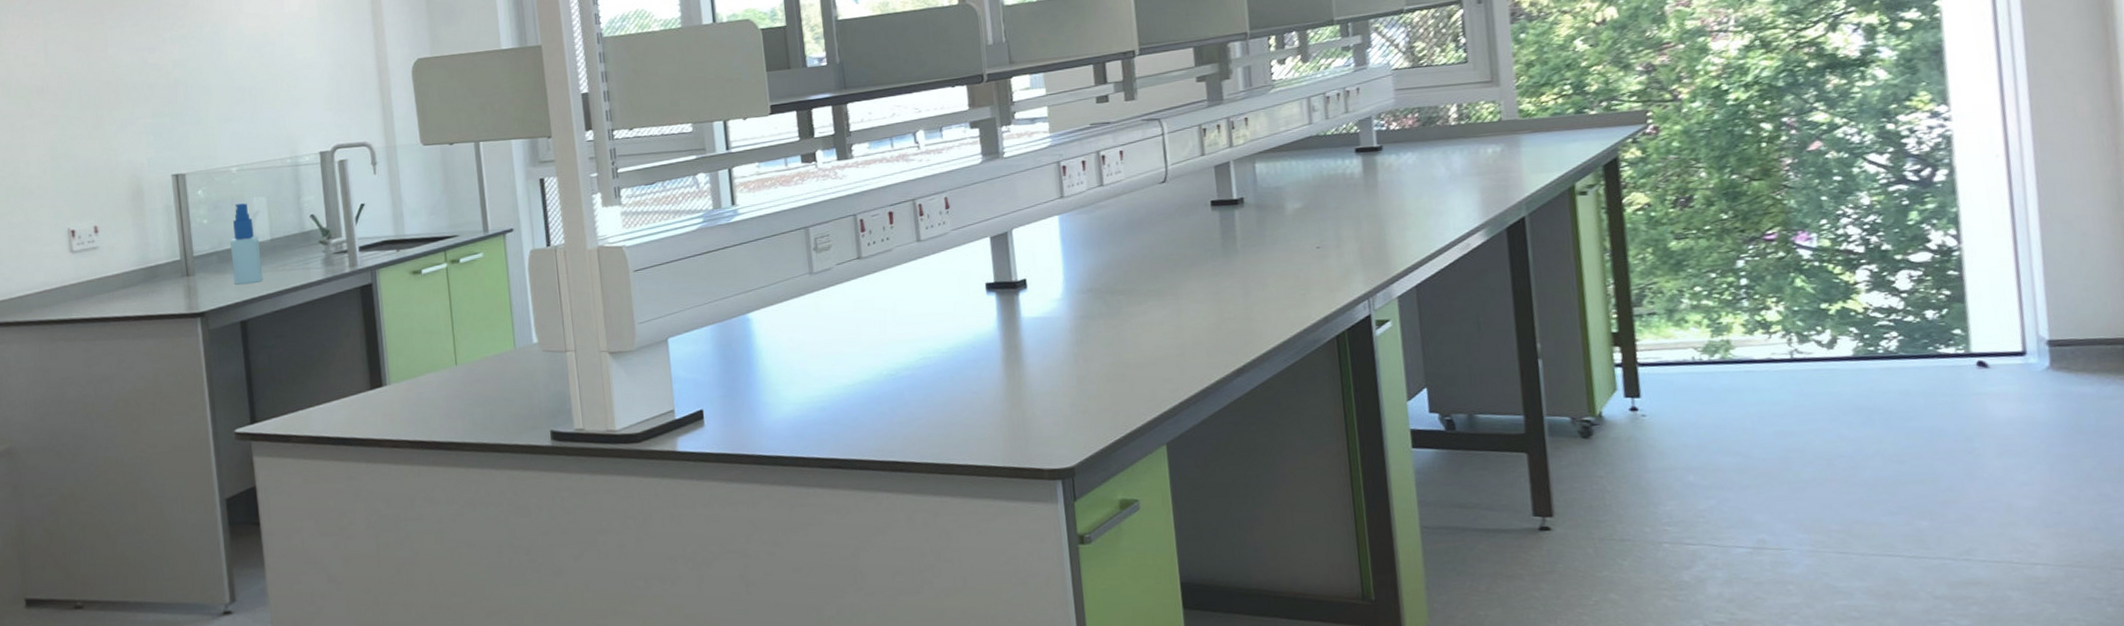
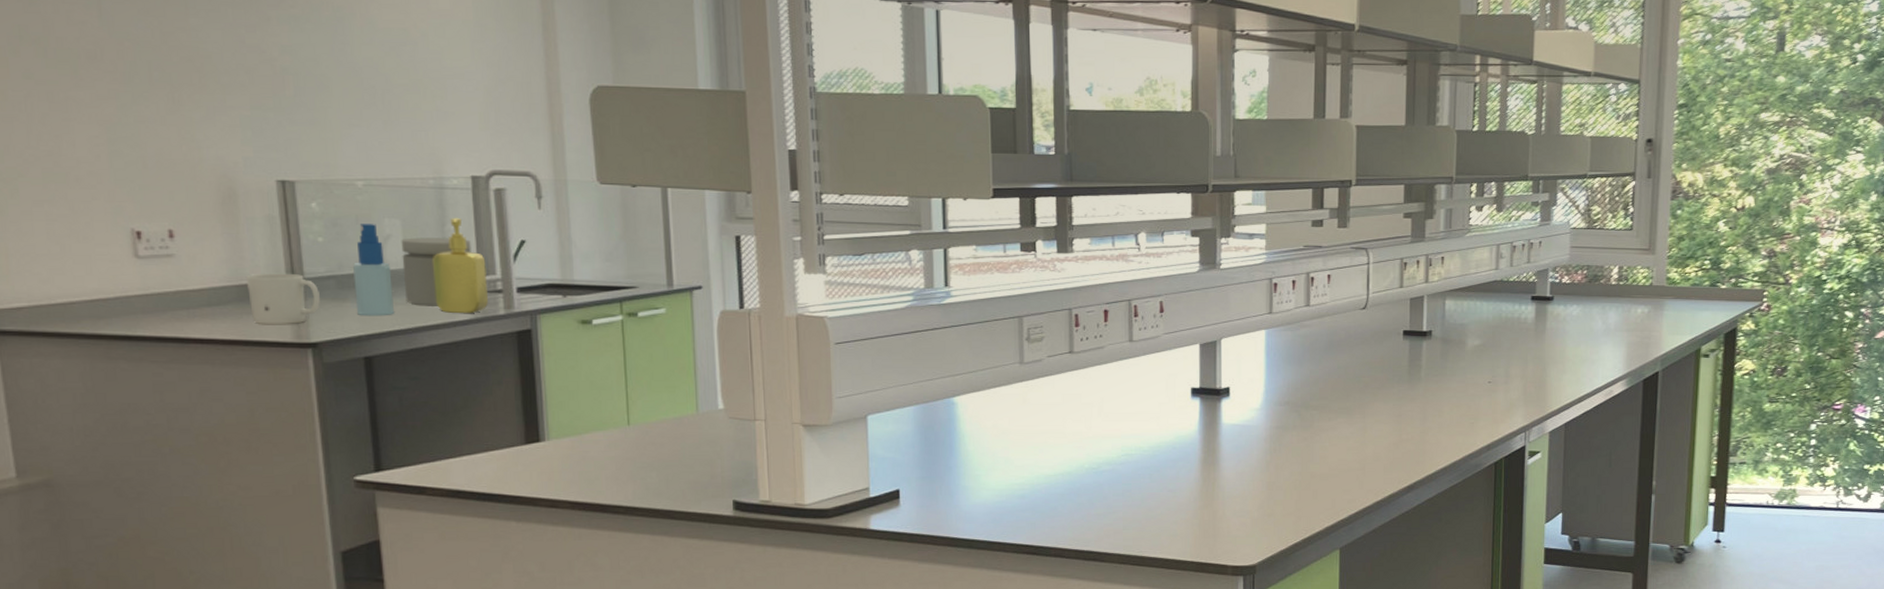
mug: none [151,253,206,301] -> present [247,273,320,325]
jar: none [266,208,322,272] -> present [401,237,471,306]
soap dispenser: none [291,189,336,276] -> present [433,217,488,313]

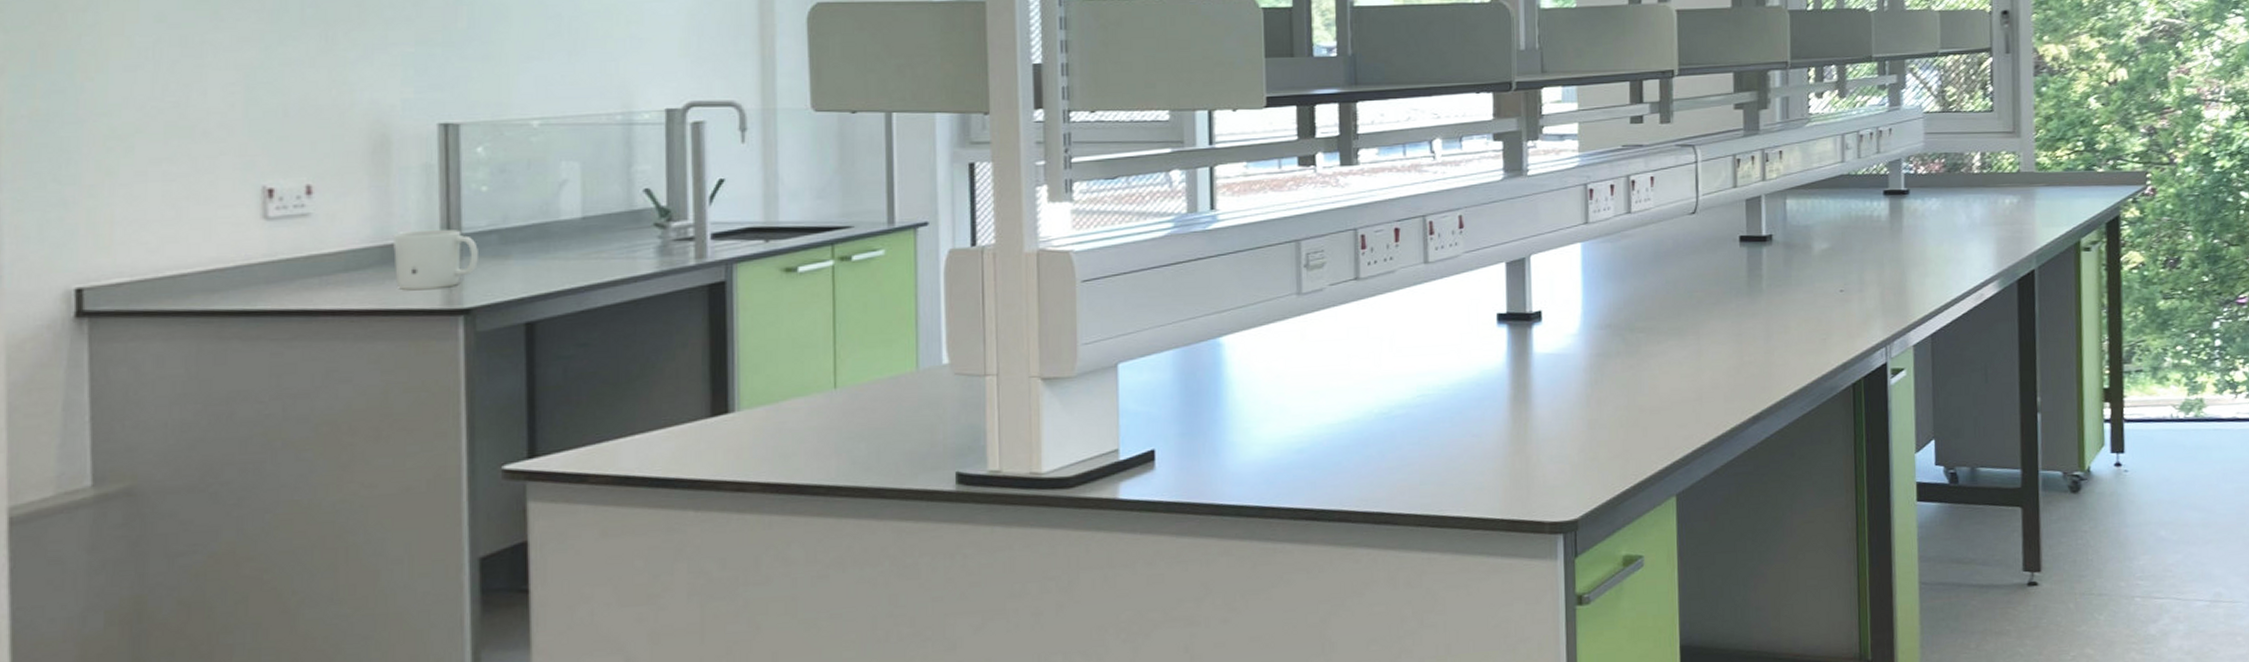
spray bottle: present [353,224,394,316] -> none [520,168,565,275]
jar: present [401,237,471,306] -> none [578,180,661,260]
soap dispenser: present [433,217,488,313] -> none [614,156,677,267]

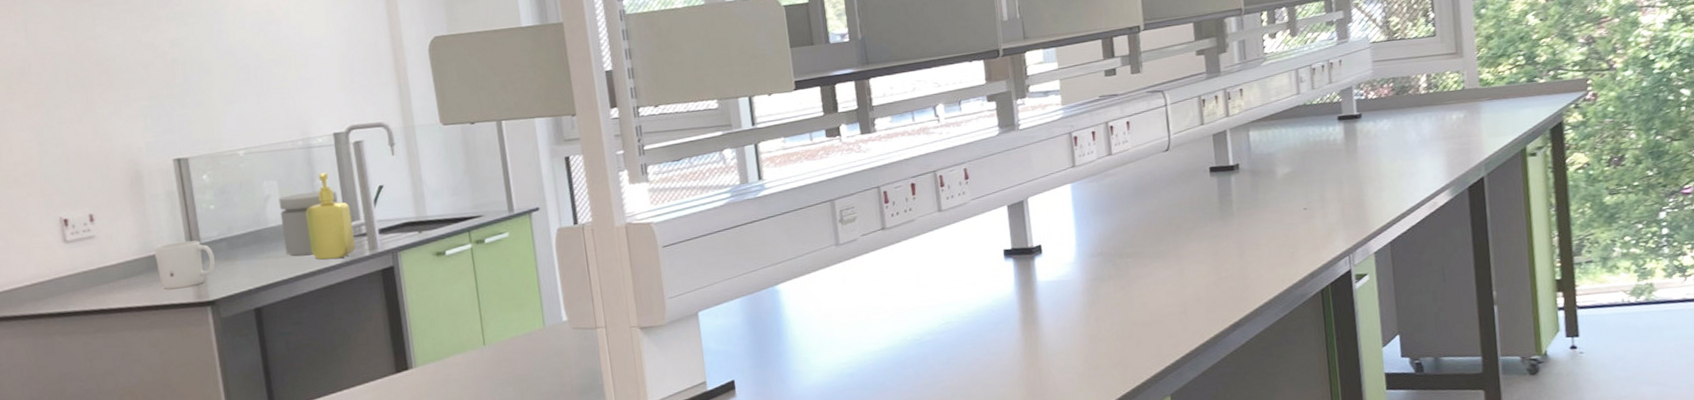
jar: none [578,180,661,260] -> present [278,191,338,256]
soap dispenser: none [614,156,677,267] -> present [306,172,355,260]

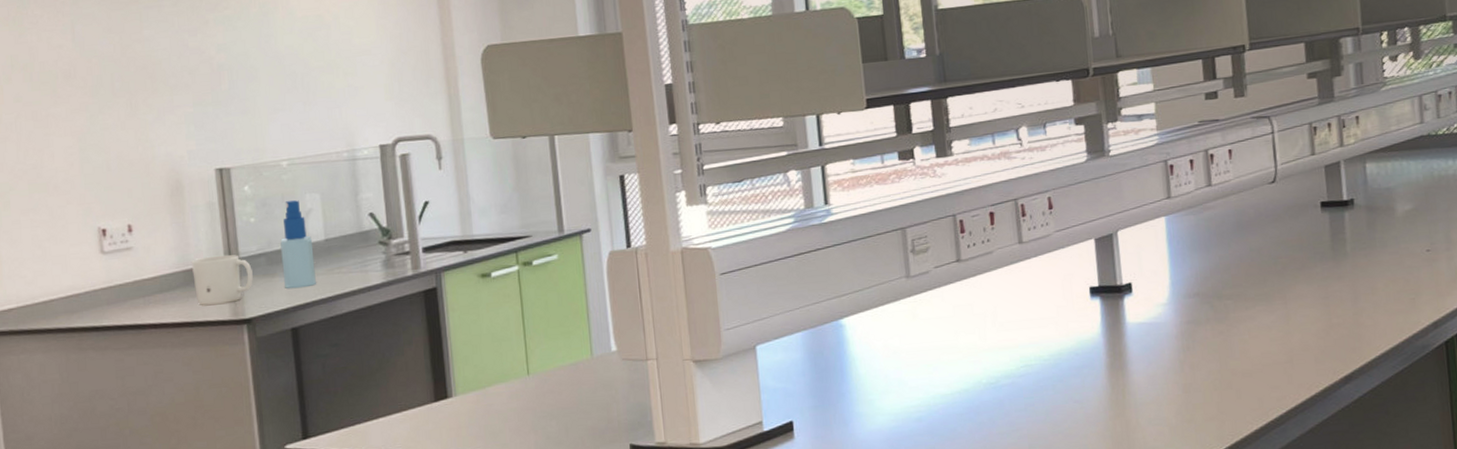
spray bottle: none [240,187,277,272] -> present [280,200,316,289]
jar: present [278,191,338,256] -> none [320,206,382,274]
soap dispenser: present [306,172,355,260] -> none [348,186,397,279]

